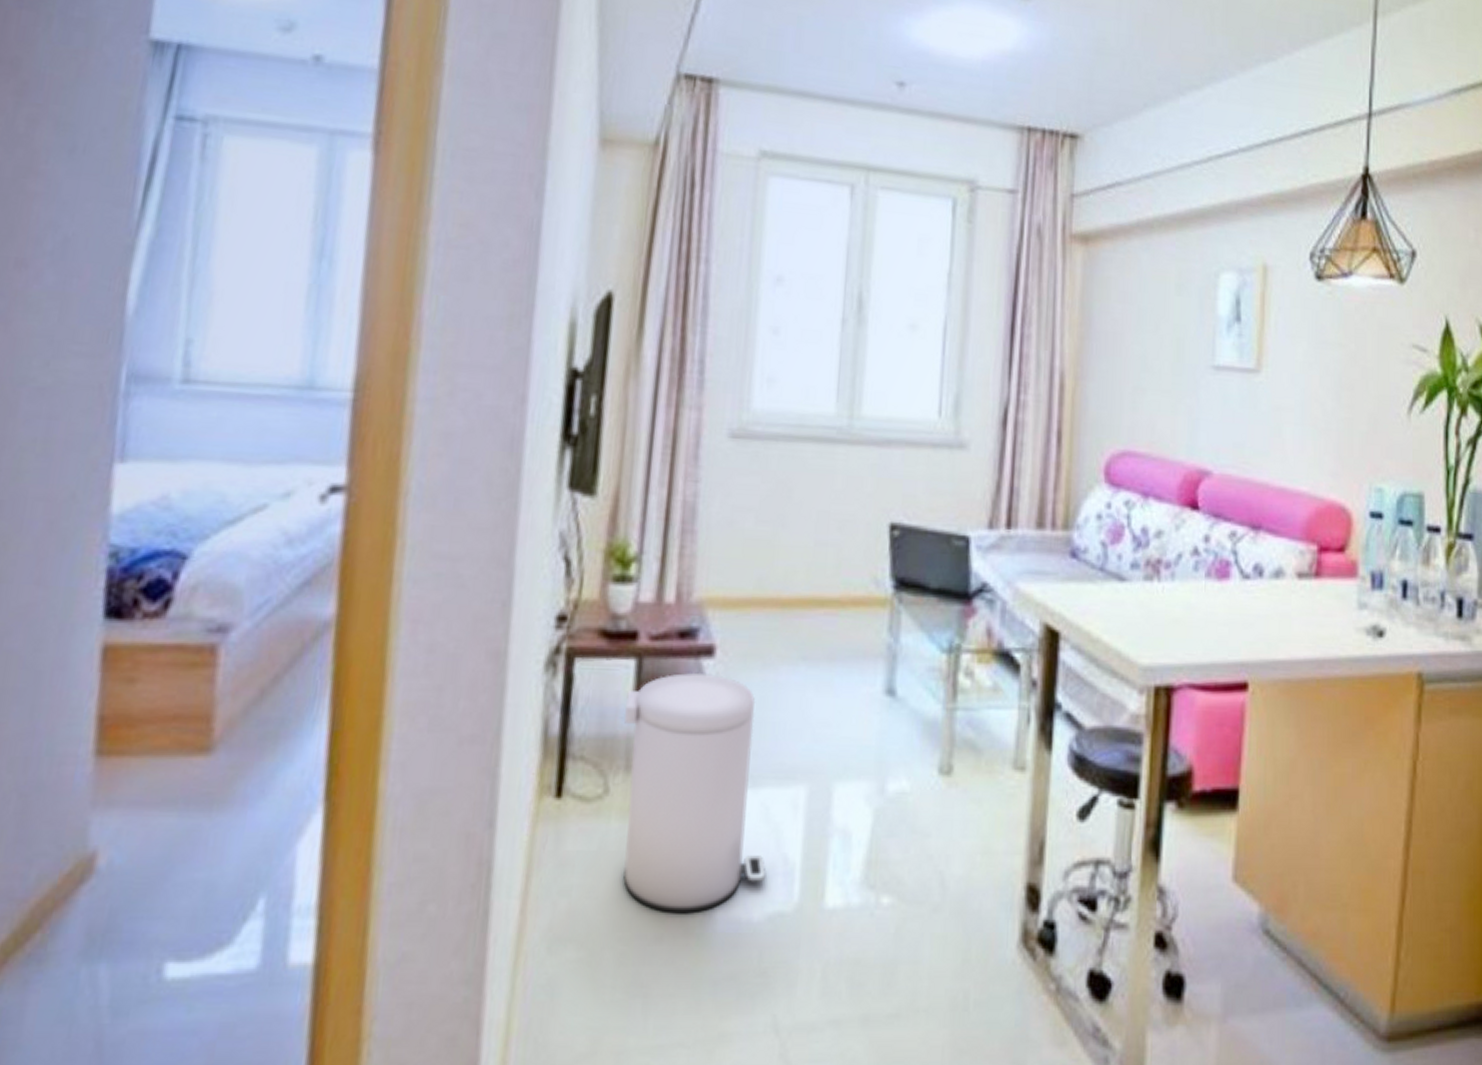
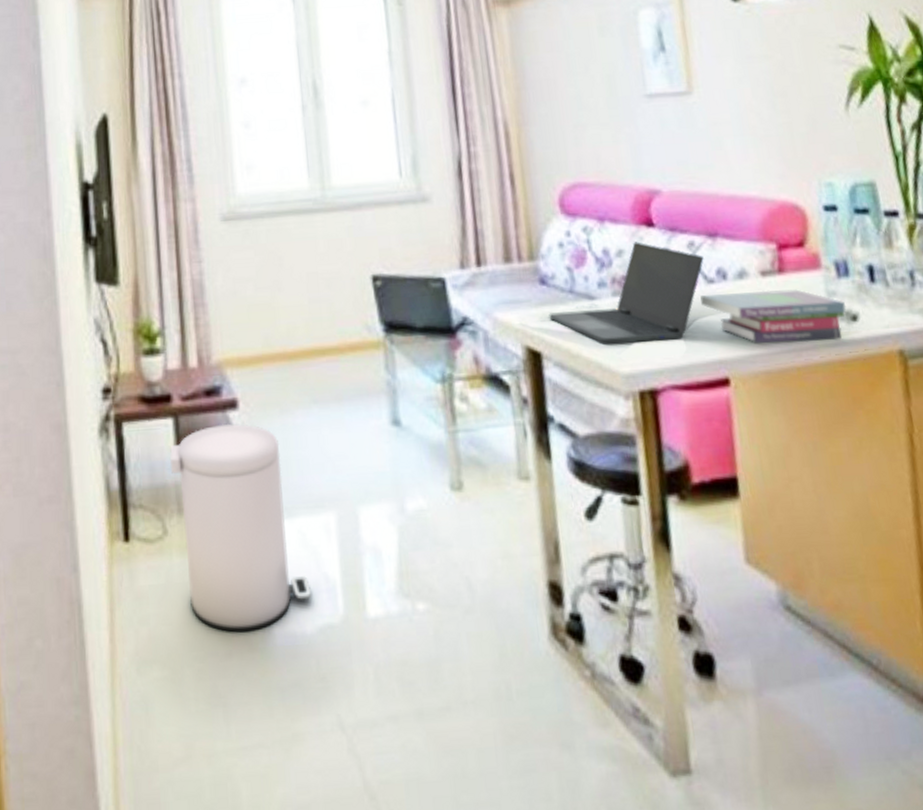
laptop: none [1074,524,1243,635] -> present [549,242,704,345]
books: none [1233,590,1375,655] -> present [700,289,847,343]

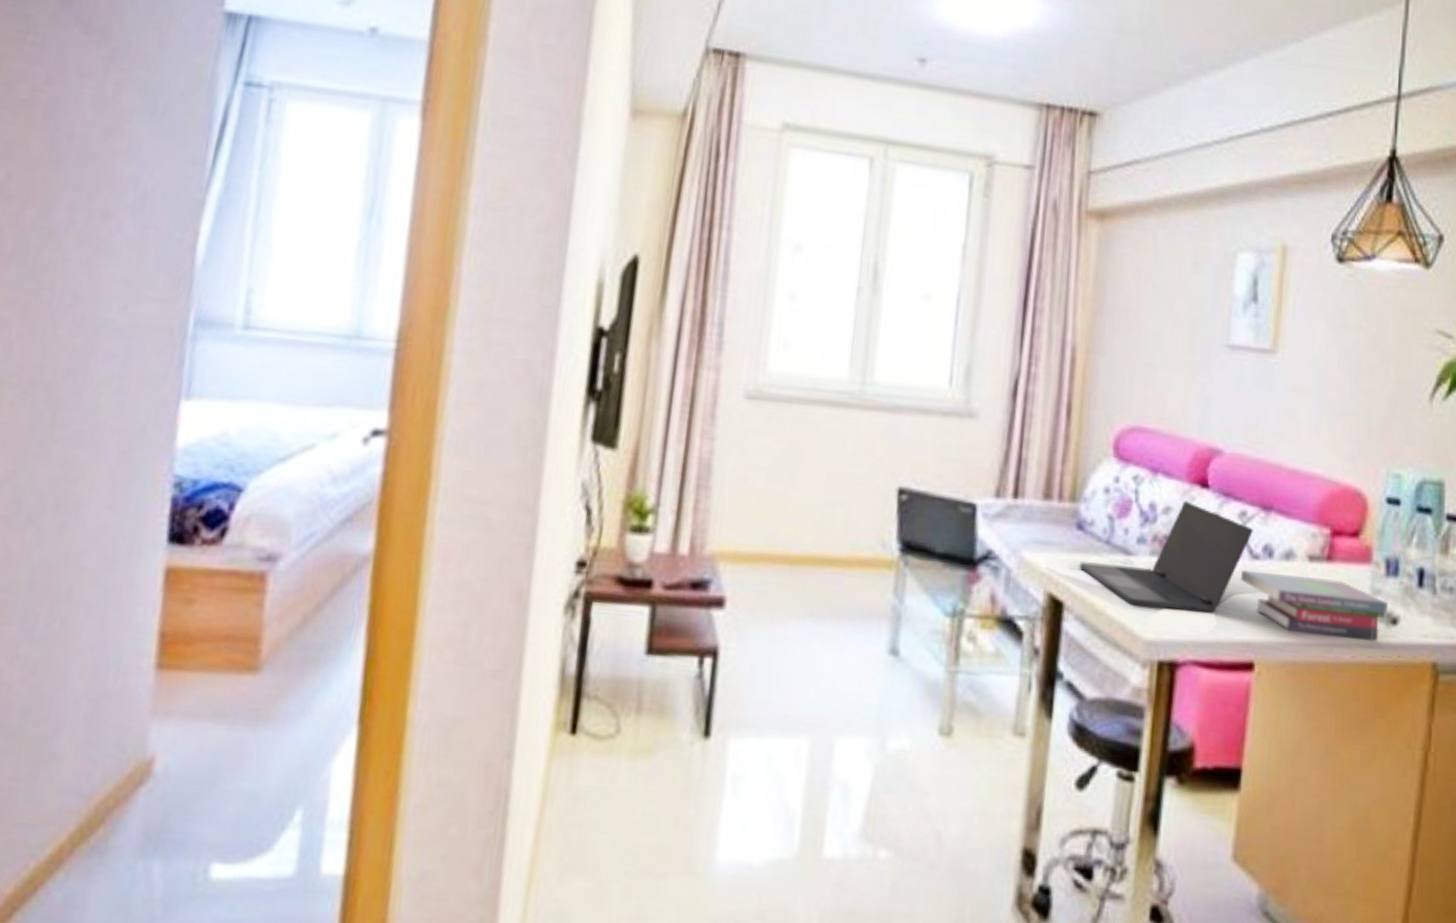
pedal bin: present [170,423,312,633] -> none [631,622,768,854]

